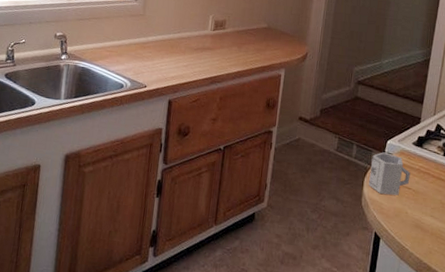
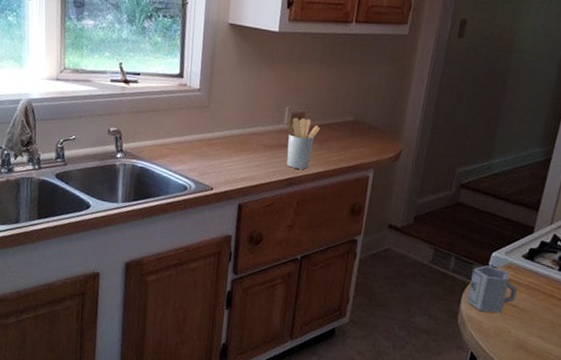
utensil holder: none [210,24,239,69] -> present [286,117,320,170]

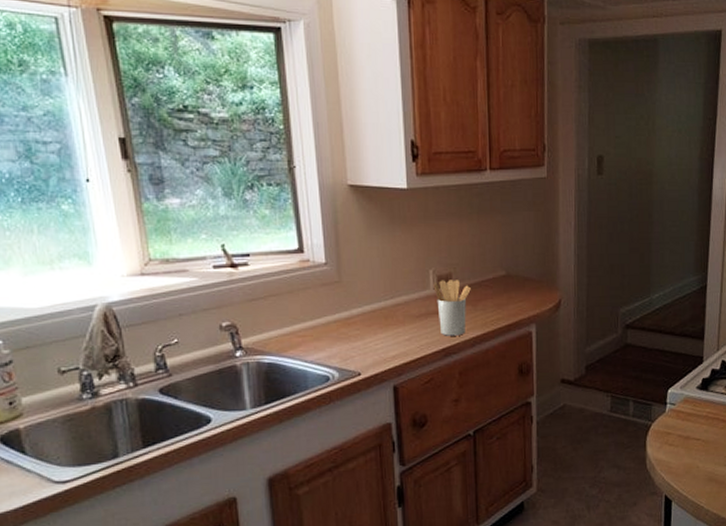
cup: present [467,265,517,314] -> none [652,403,698,452]

